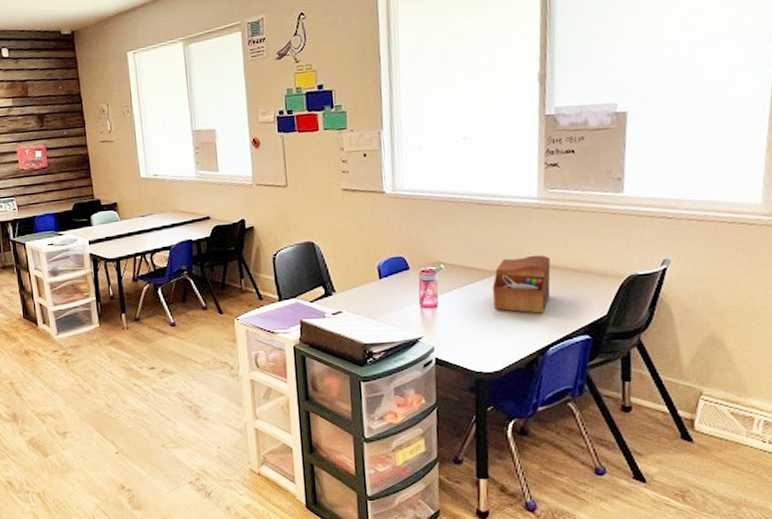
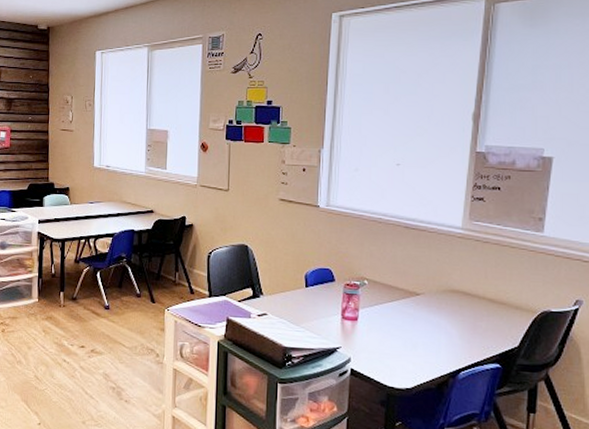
sewing box: present [493,254,551,314] -> none [412,281,468,338]

